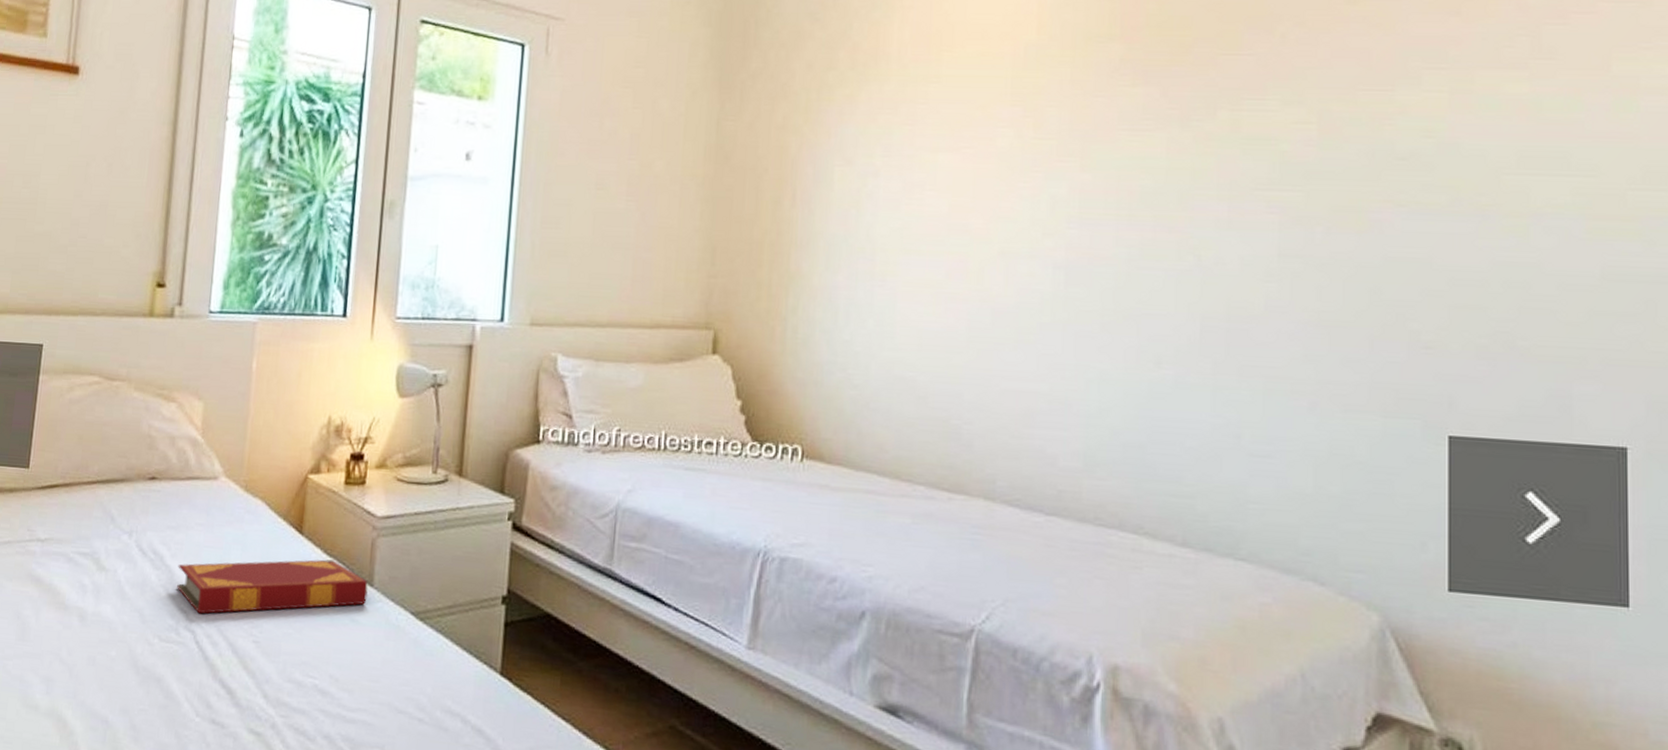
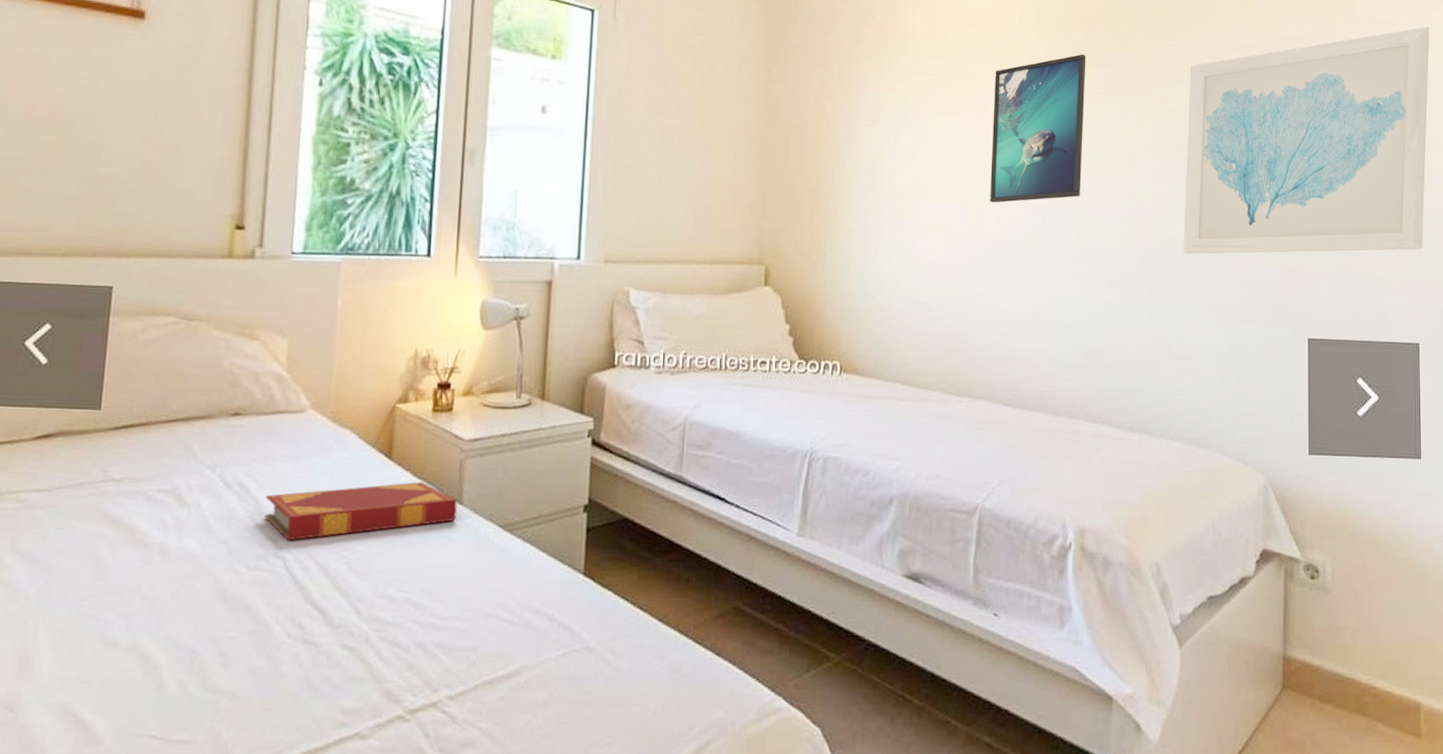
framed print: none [995,71,1128,258] -> present [990,54,1086,203]
wall art: none [1262,14,1646,323] -> present [1183,26,1430,255]

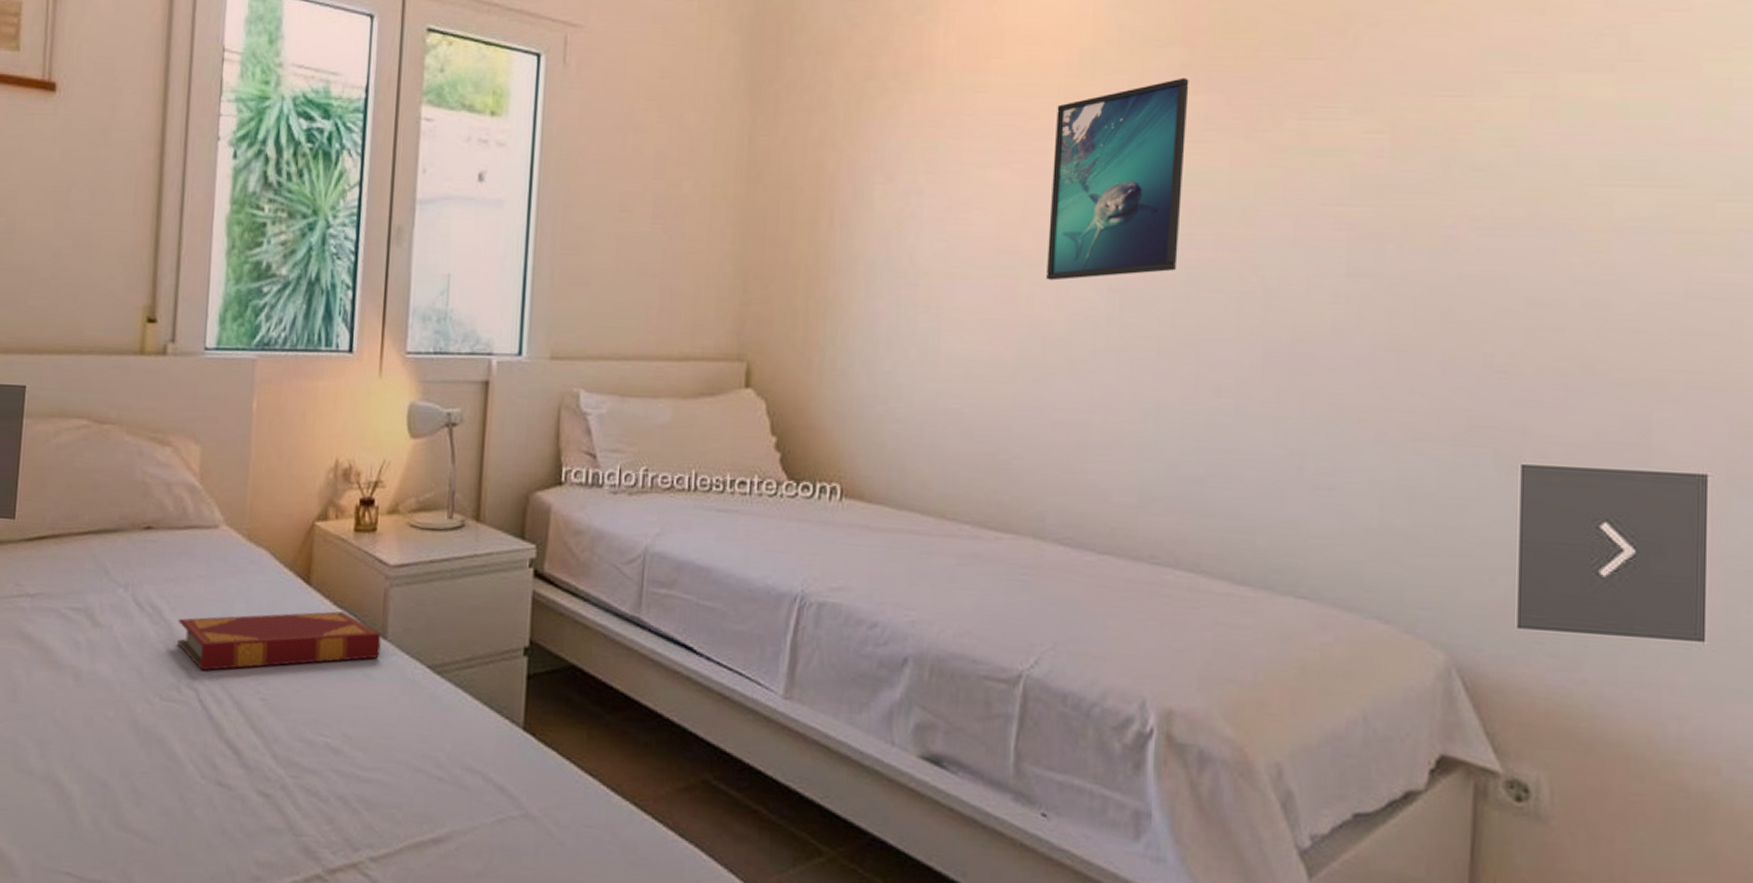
wall art: present [1183,26,1430,255] -> none [1328,11,1741,347]

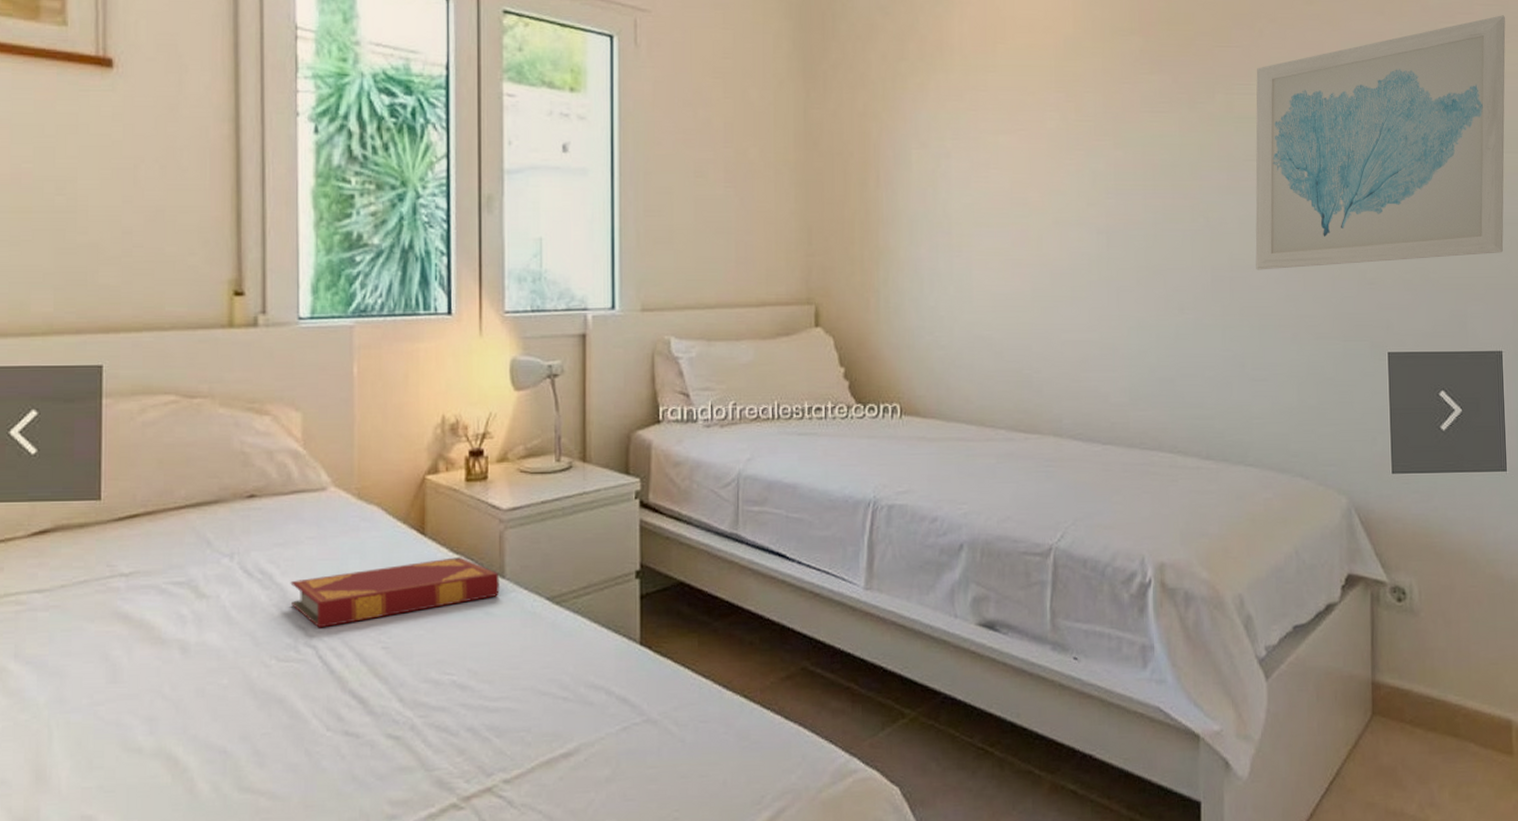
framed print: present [1047,77,1189,281] -> none [1050,60,1147,226]
wall art: none [1328,11,1741,347] -> present [1255,15,1506,270]

